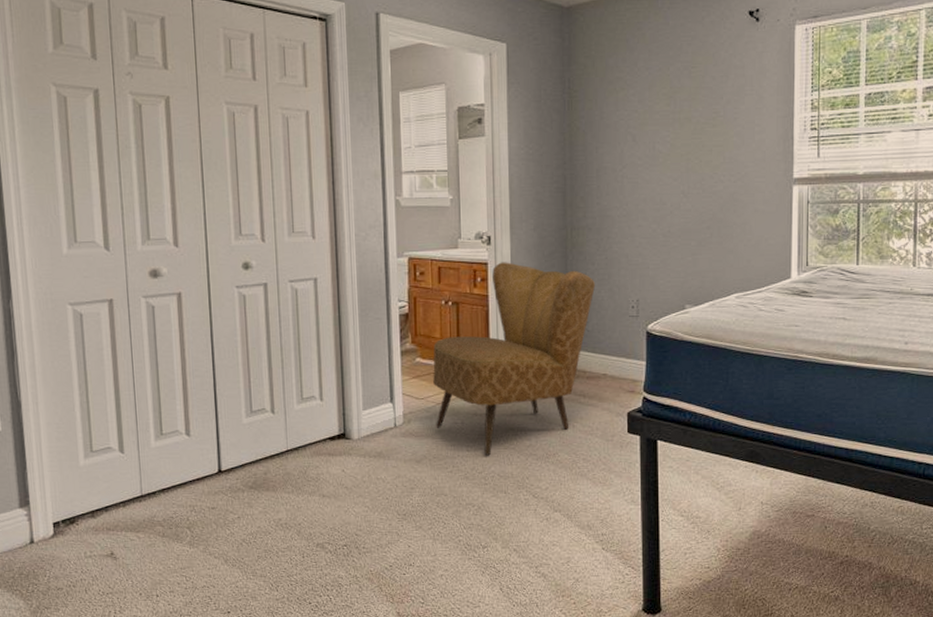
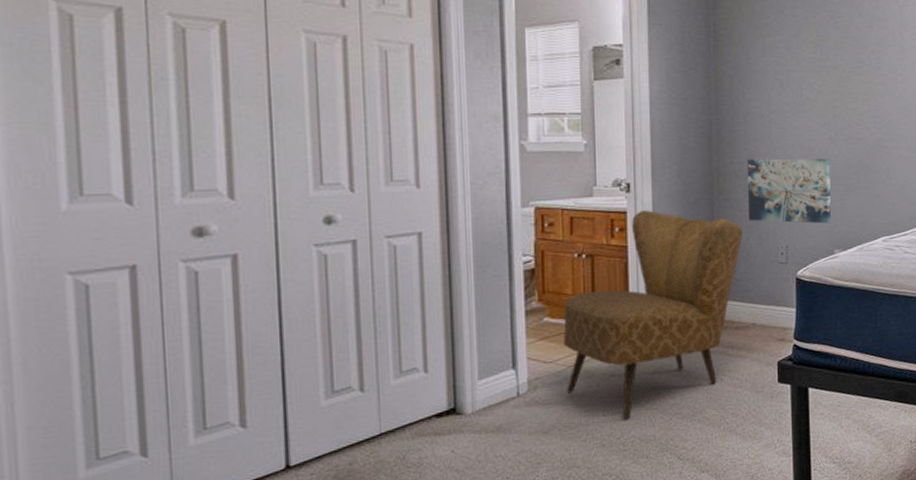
wall art: none [599,212,682,279] -> present [747,158,831,224]

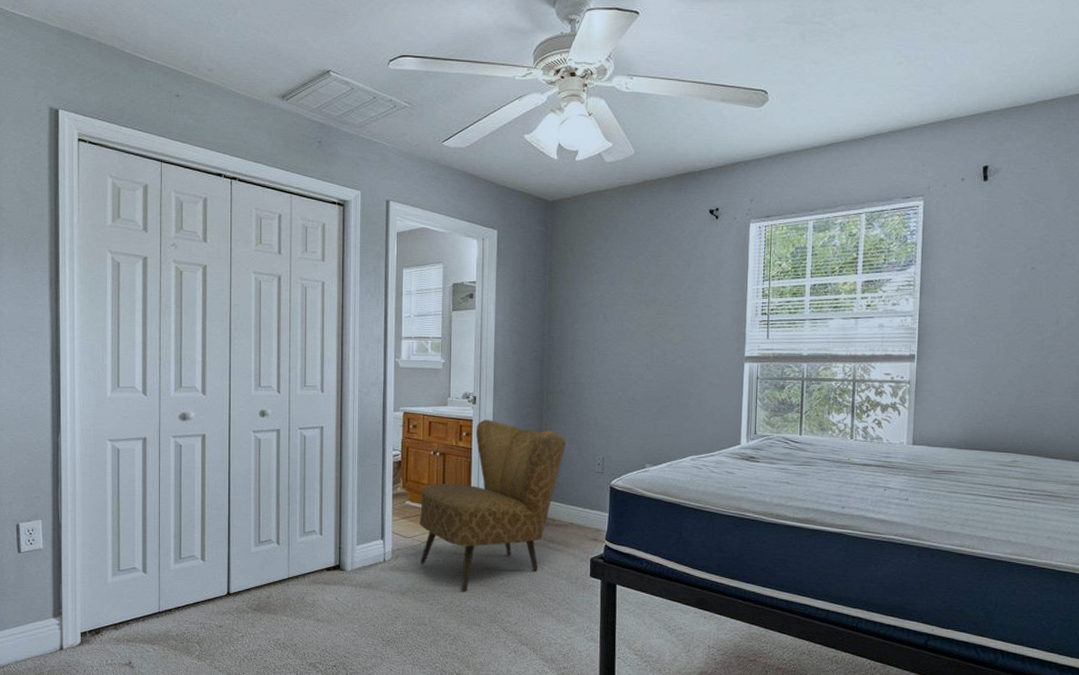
wall art: present [747,158,831,224] -> none [571,380,645,441]

